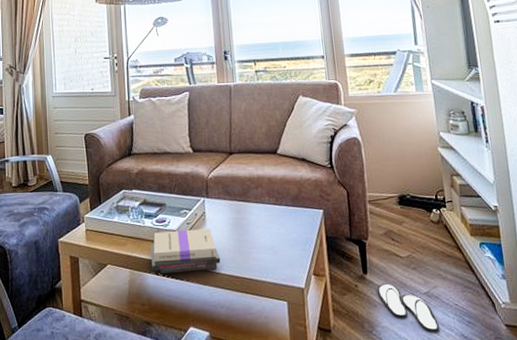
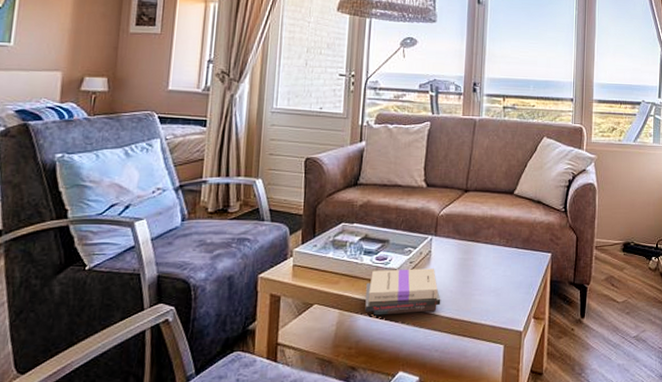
slippers: present [377,283,440,332] -> none [592,327,643,374]

